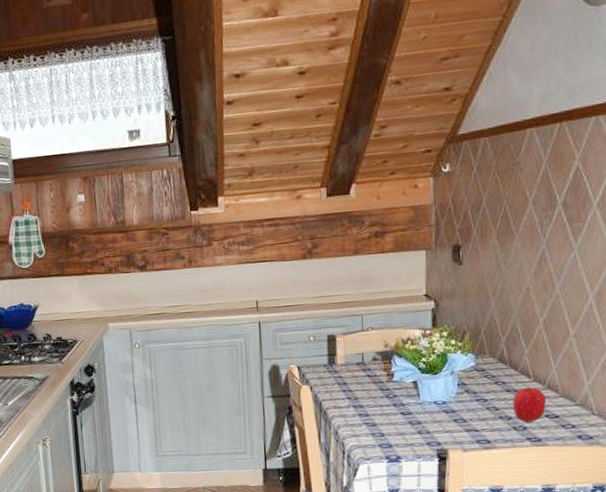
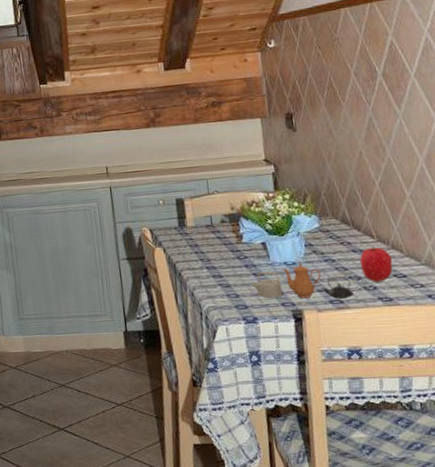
teapot: none [398,402,502,440] -> present [251,263,354,300]

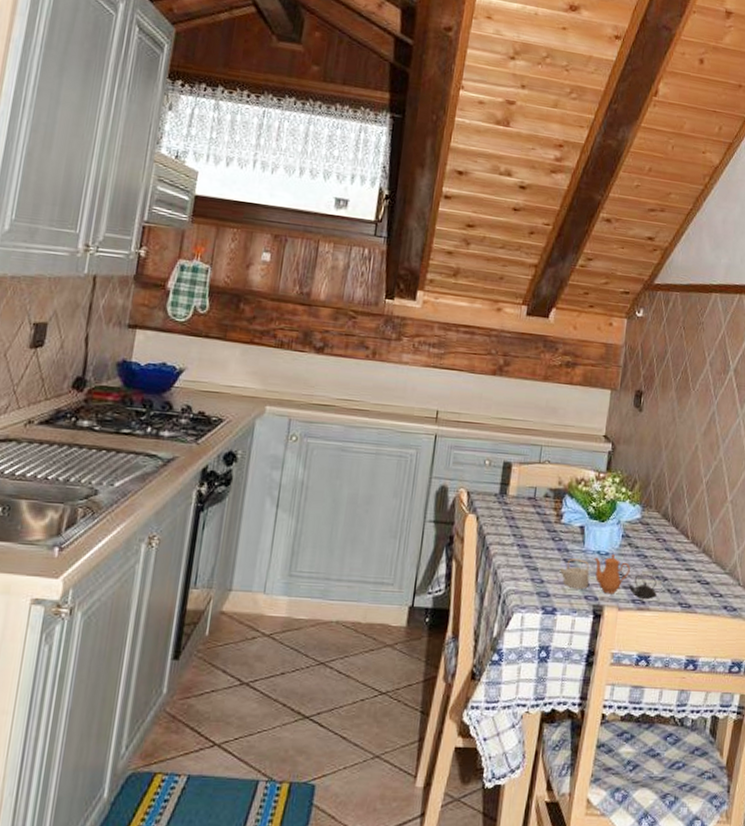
fruit: present [359,246,393,282] -> none [669,547,700,586]

